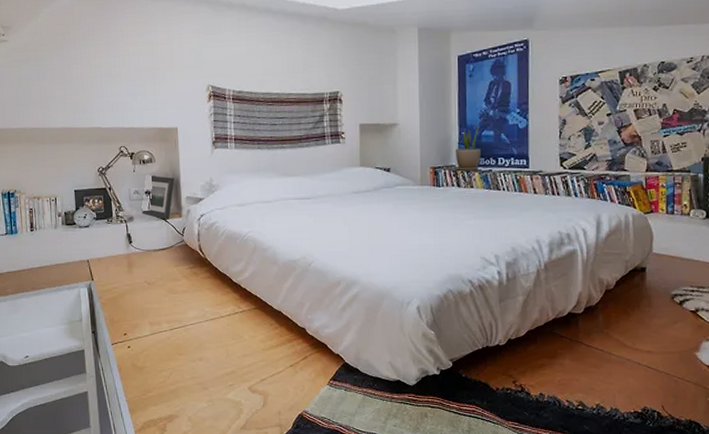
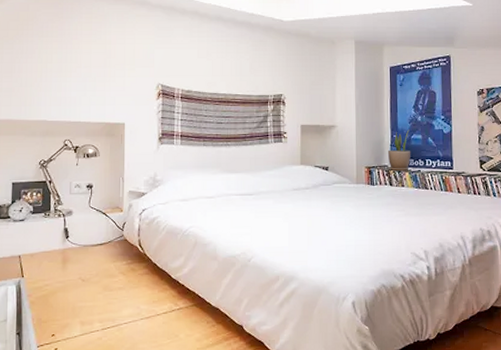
picture frame: present [142,175,175,220] -> none [82,169,118,214]

